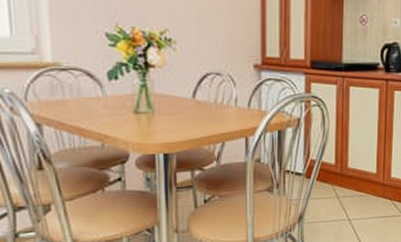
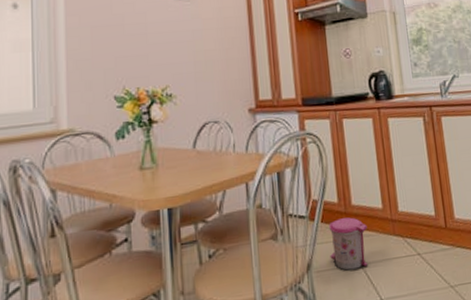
trash can: none [321,178,360,225] -> present [328,217,368,271]

